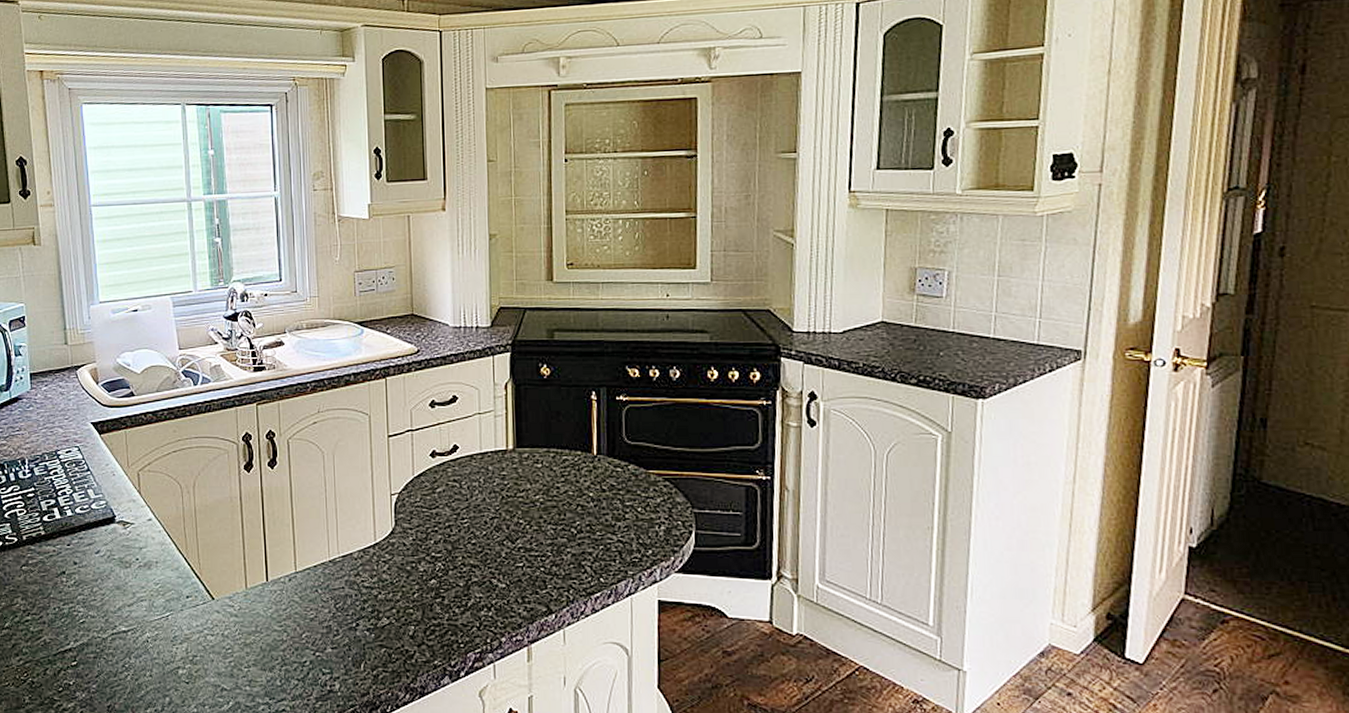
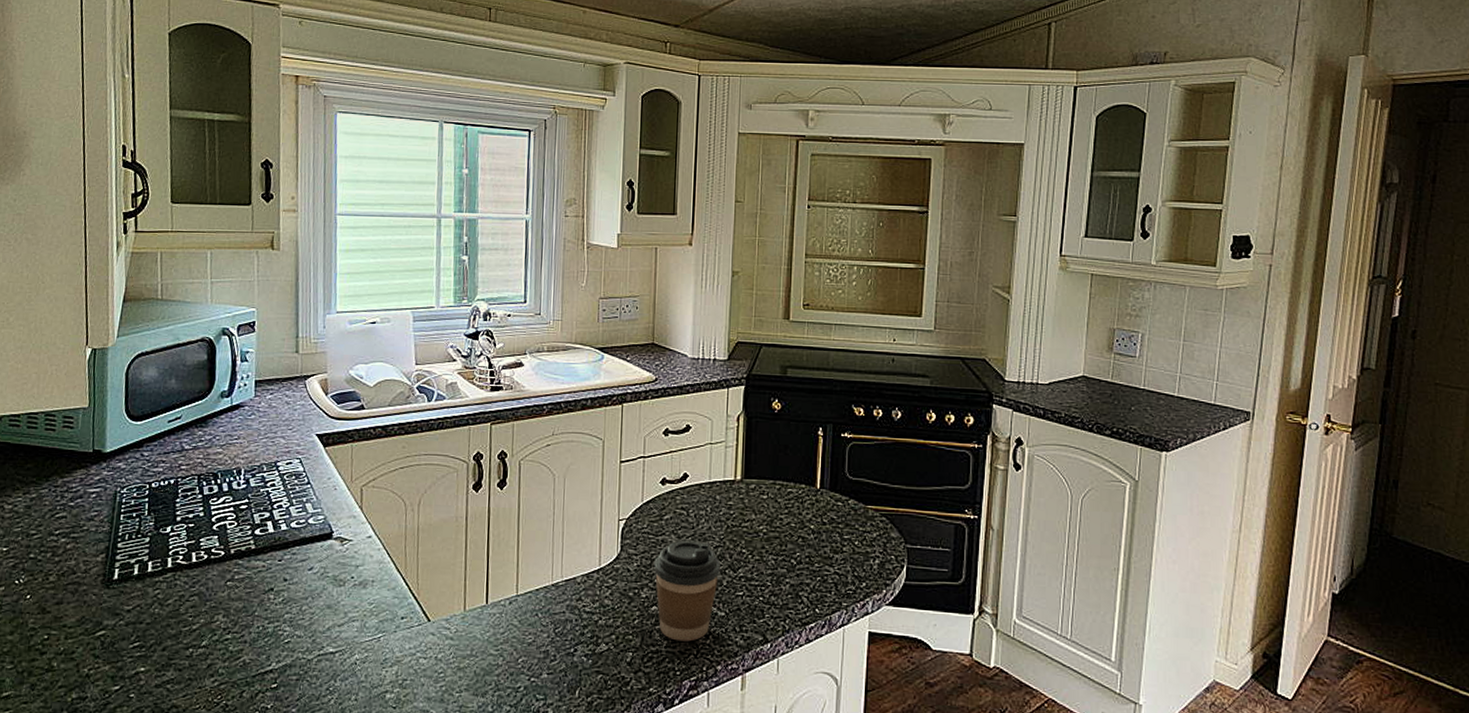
coffee cup: none [430,512,498,614] -> present [654,540,720,642]

